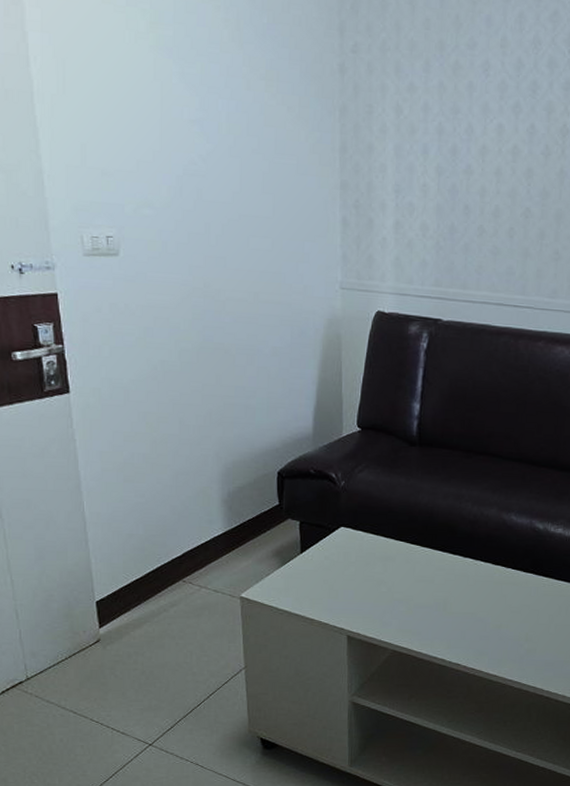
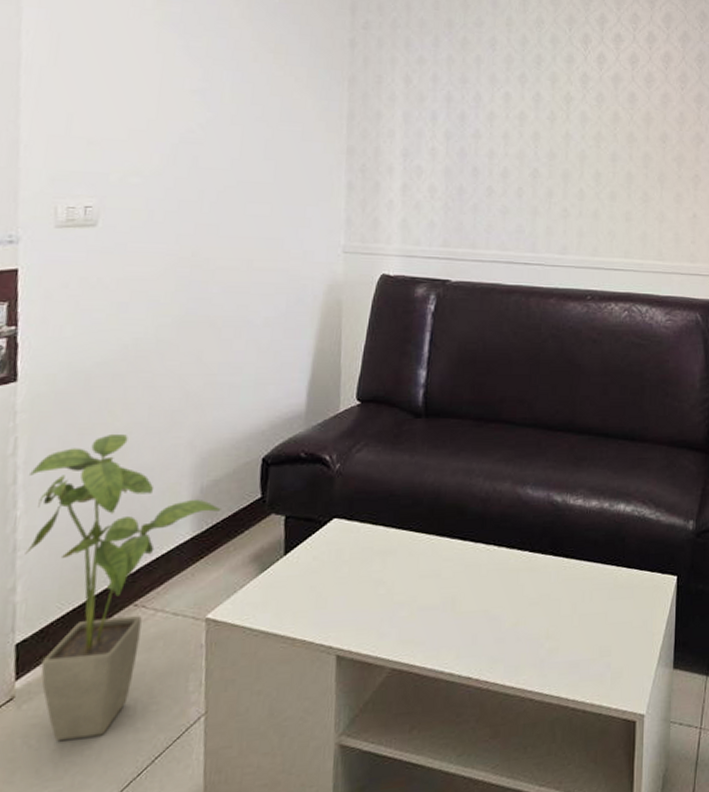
house plant: none [90,442,246,675] -> present [25,433,221,742]

